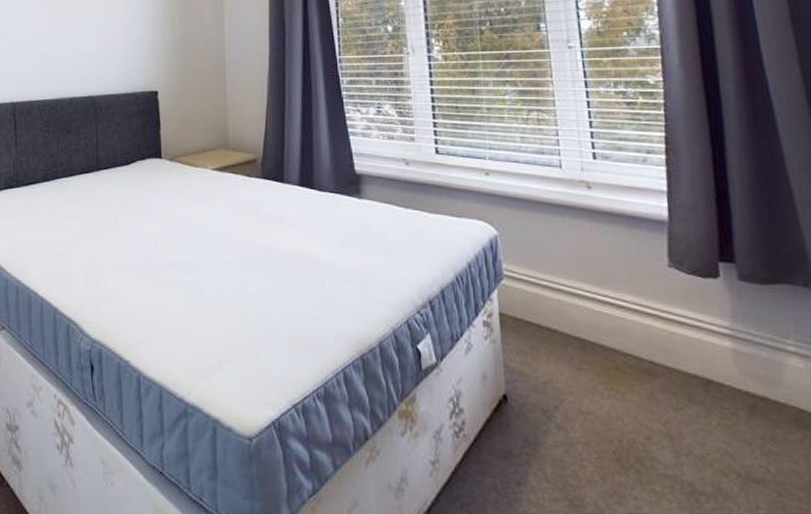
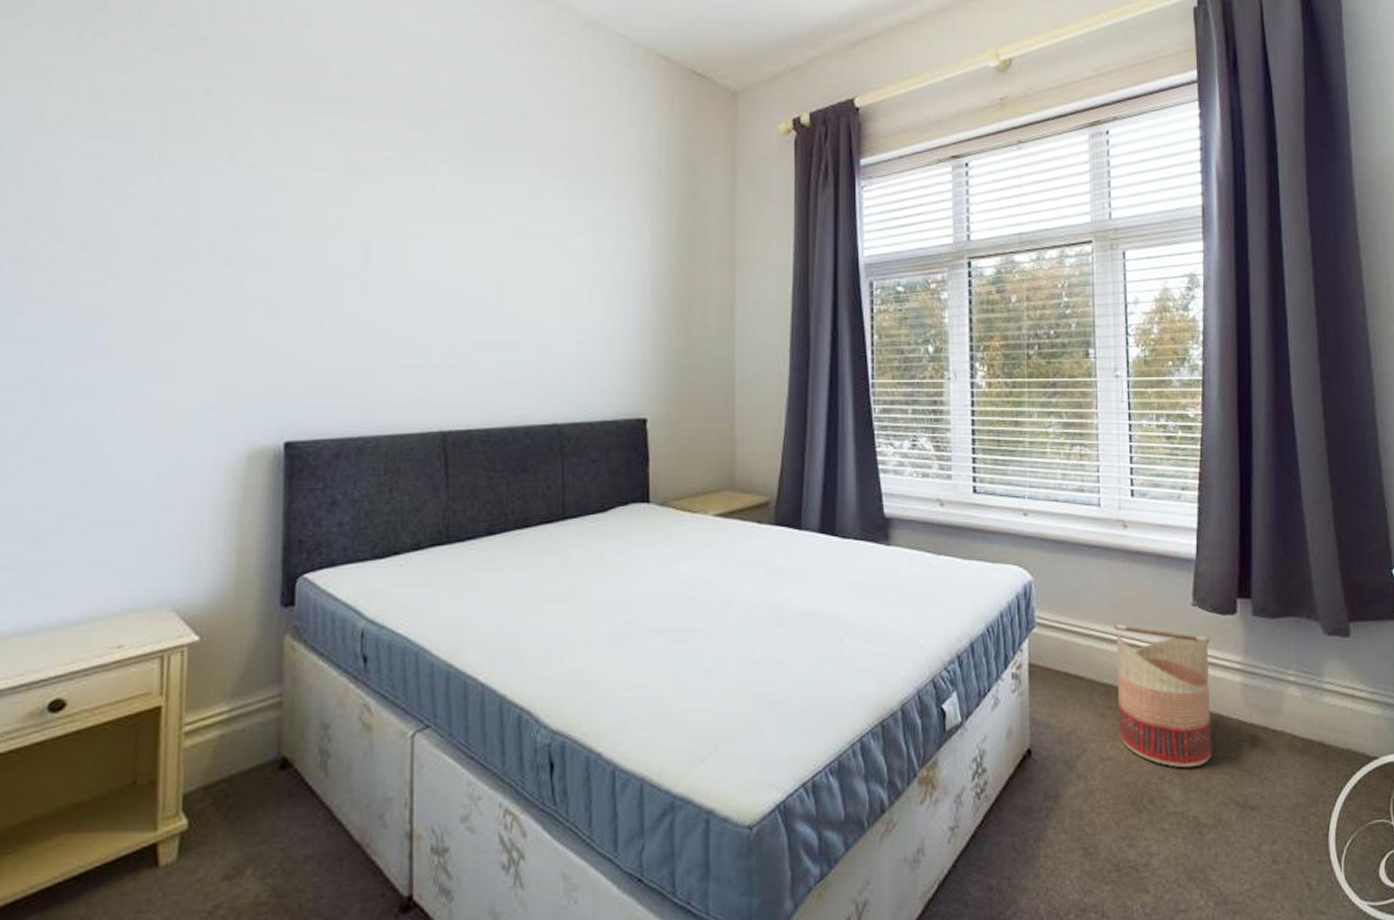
basket: none [584,281,704,431] -> present [1114,624,1212,768]

